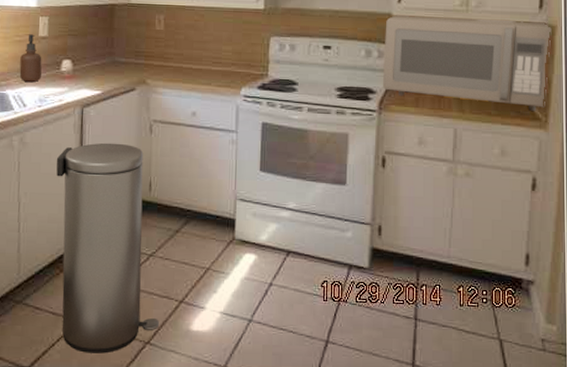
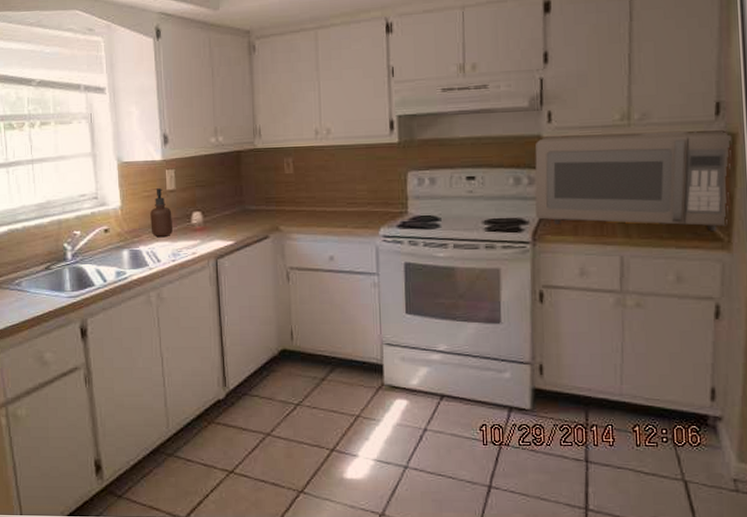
pedal bin: present [56,142,159,354] -> none [194,293,311,503]

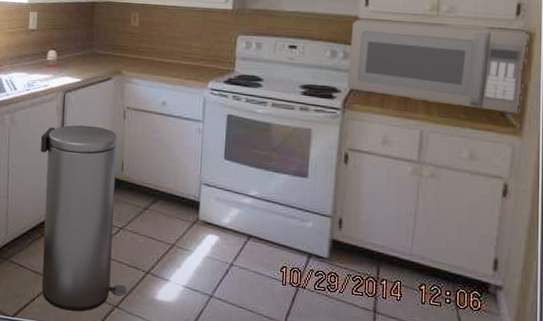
soap dispenser: present [150,188,173,238] -> none [11,27,31,69]
pedal bin: none [194,293,311,503] -> present [40,125,127,312]

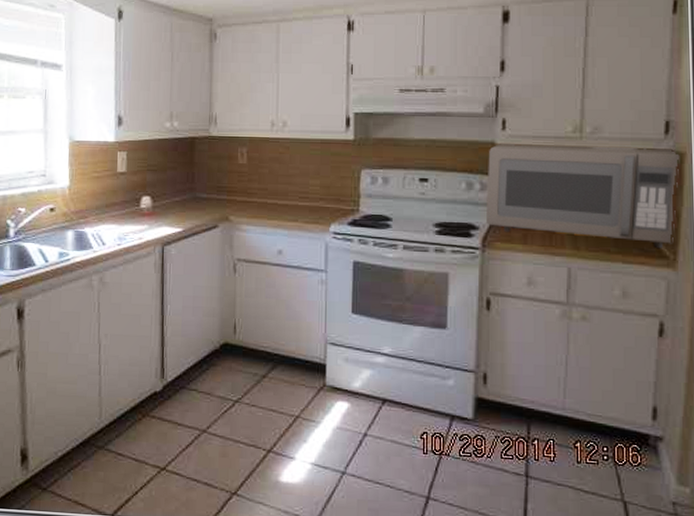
pedal bin: present [40,125,127,312] -> none [136,282,246,503]

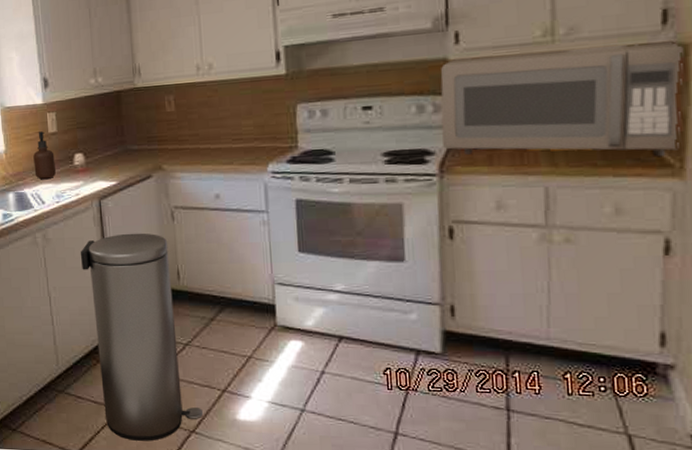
soap dispenser: none [98,170,121,220] -> present [33,131,56,180]
pedal bin: none [136,282,246,503] -> present [80,233,203,441]

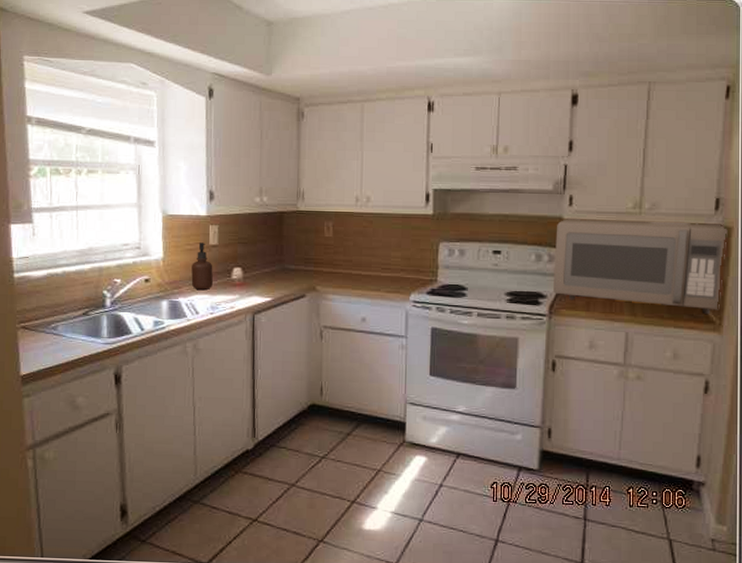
pedal bin: present [80,233,203,441] -> none [229,348,332,551]

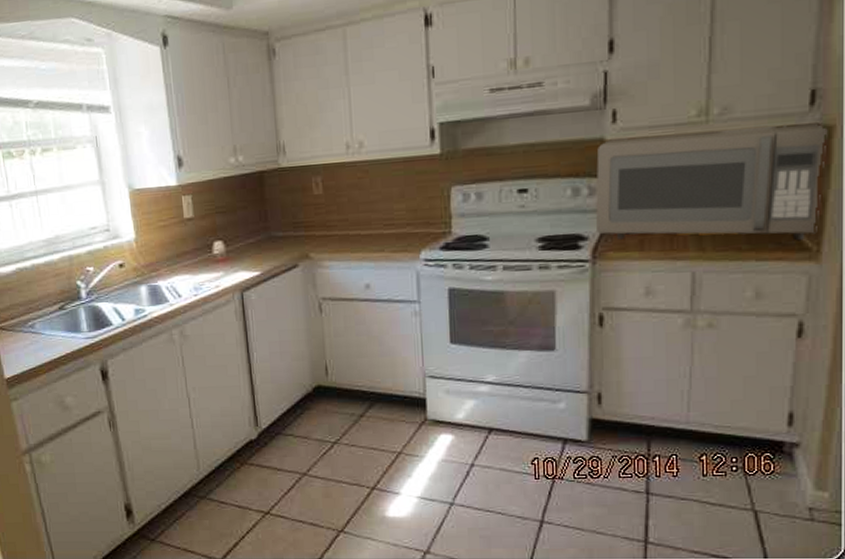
soap dispenser: present [191,242,213,290] -> none [167,217,193,271]

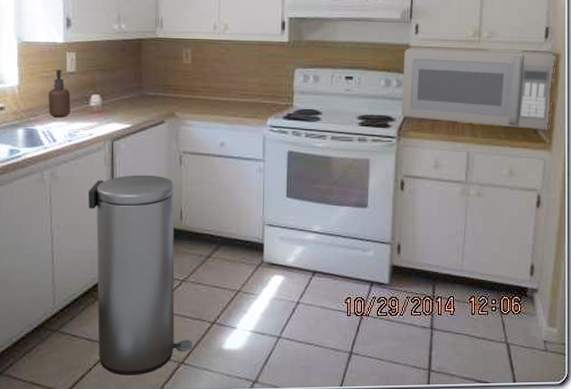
soap dispenser: none [167,217,193,271] -> present [48,70,71,118]
pedal bin: none [221,326,351,544] -> present [88,174,192,375]

